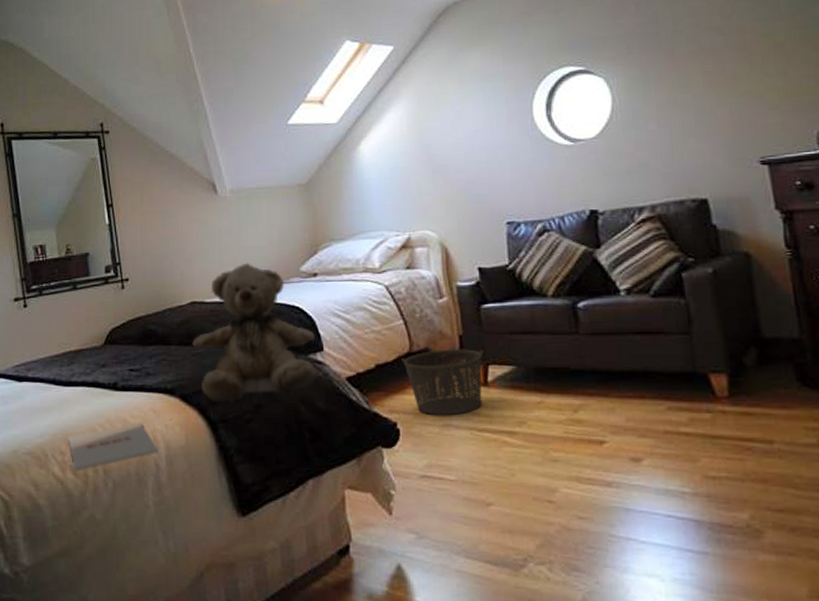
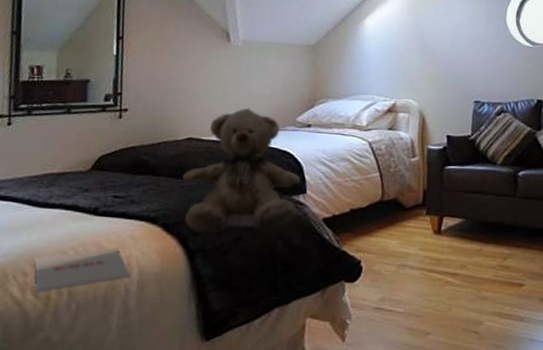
basket: present [402,349,484,416] -> none [373,200,441,257]

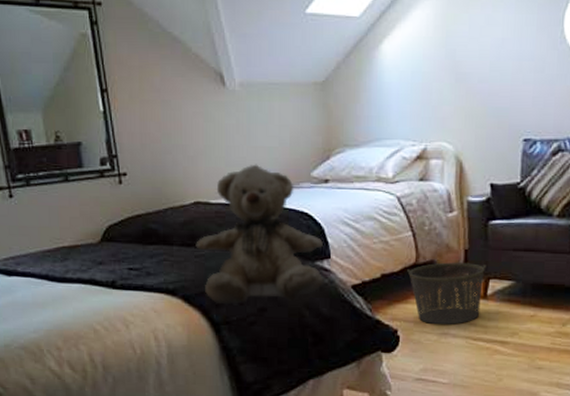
magazine: present [33,246,131,293] -> none [64,320,160,367]
basket: none [373,200,441,257] -> present [407,262,486,325]

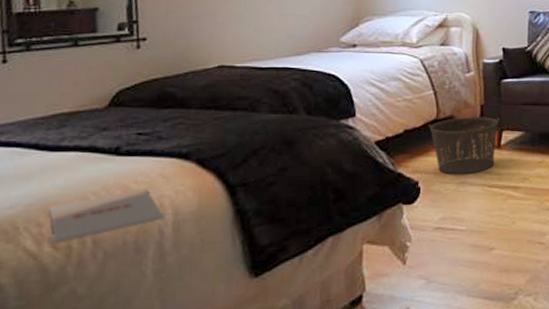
magazine: none [64,320,160,367] -> present [48,187,165,244]
teddy bear: present [195,164,324,305] -> none [216,30,349,167]

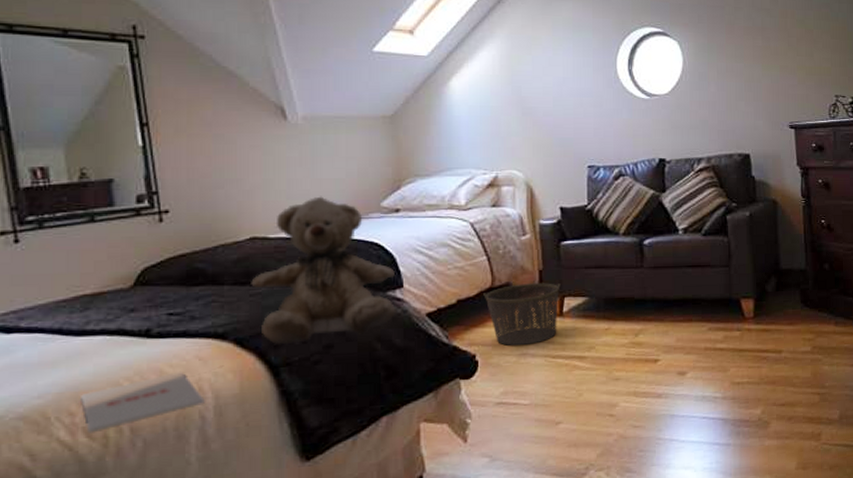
teddy bear: none [216,30,349,167] -> present [251,196,396,345]

